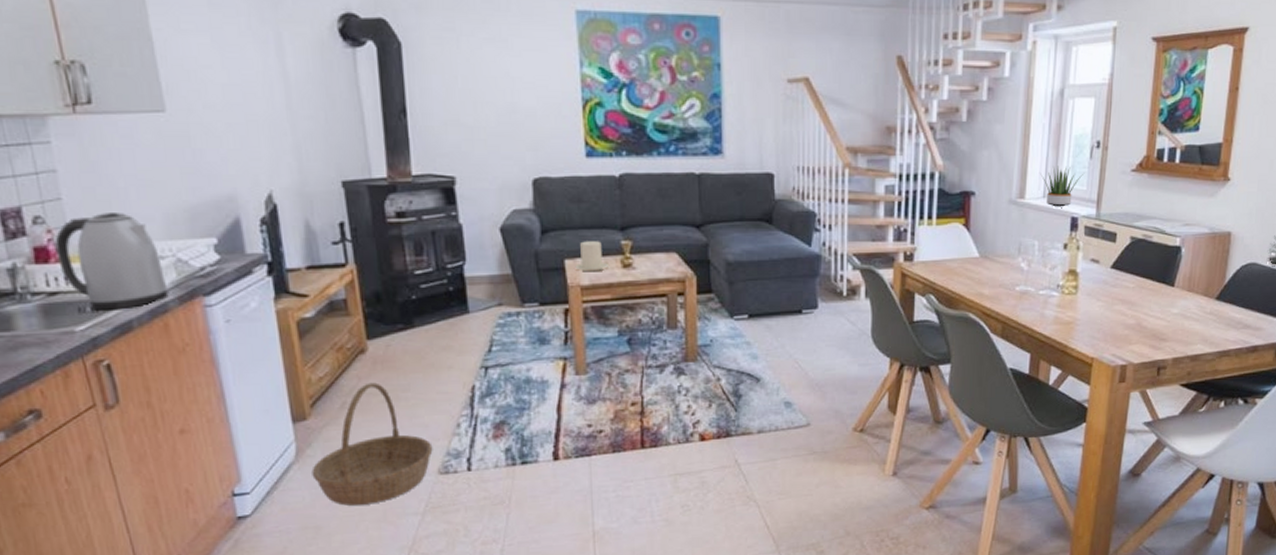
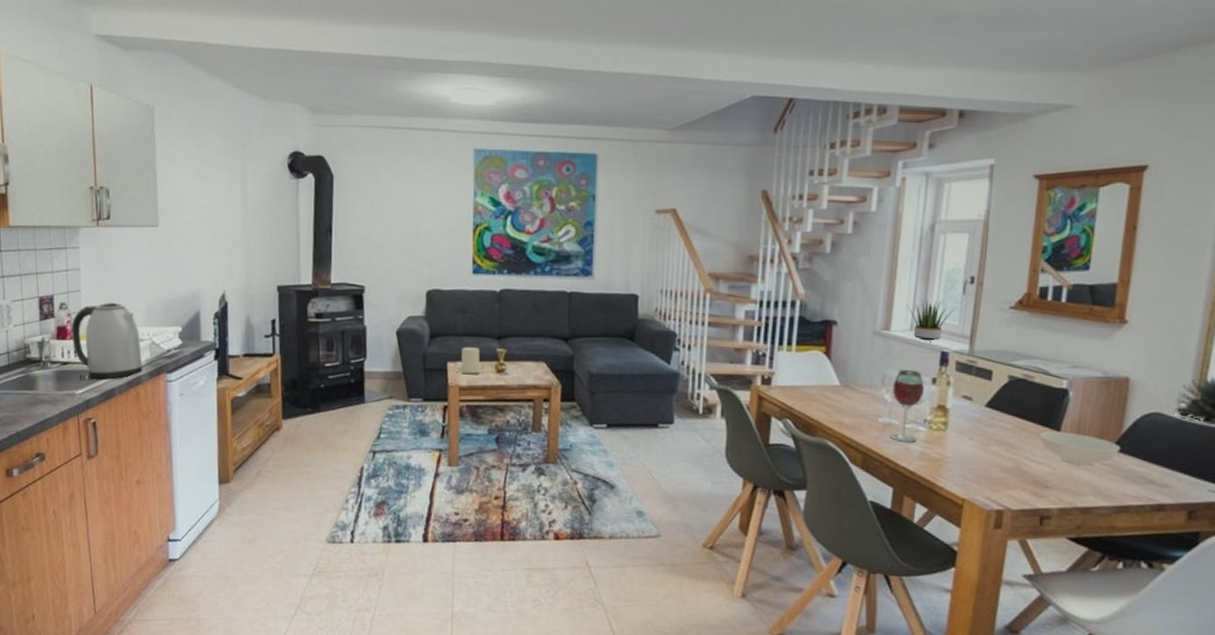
basket: present [311,382,433,506] -> none [228,456,325,563]
wineglass: none [1027,236,1057,308] -> present [890,369,924,443]
bowl: none [1157,286,1224,316] -> present [1039,431,1121,465]

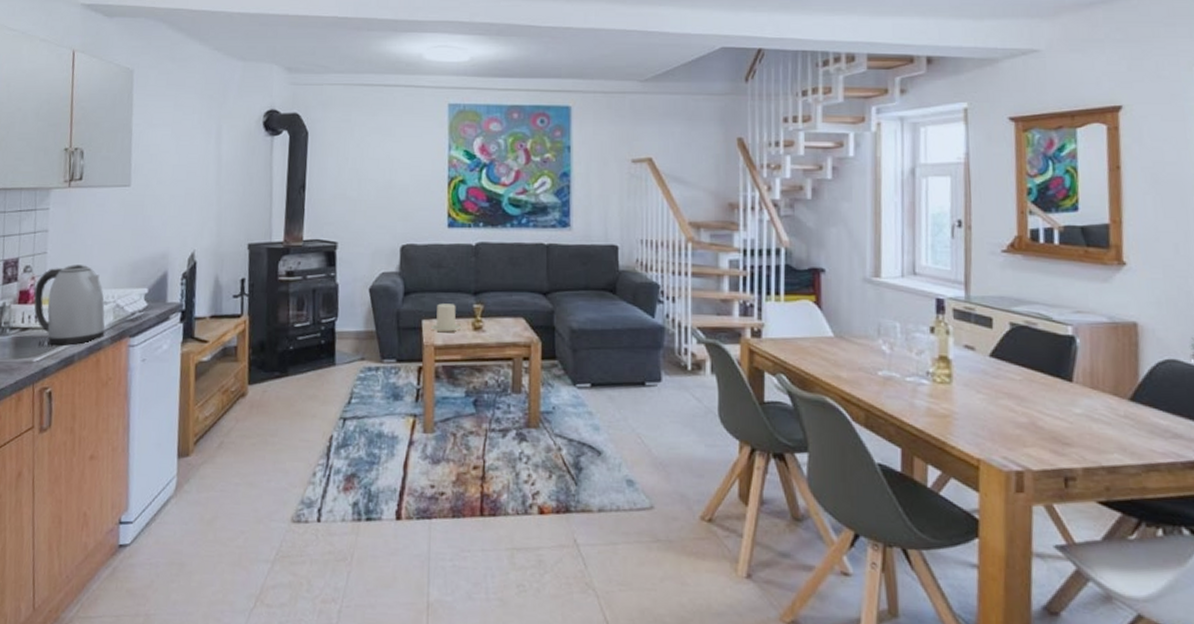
wineglass: present [890,369,924,443] -> none [889,318,923,398]
potted plant: present [907,299,957,341] -> none [896,244,947,288]
bowl: present [1039,431,1121,465] -> none [1051,381,1140,419]

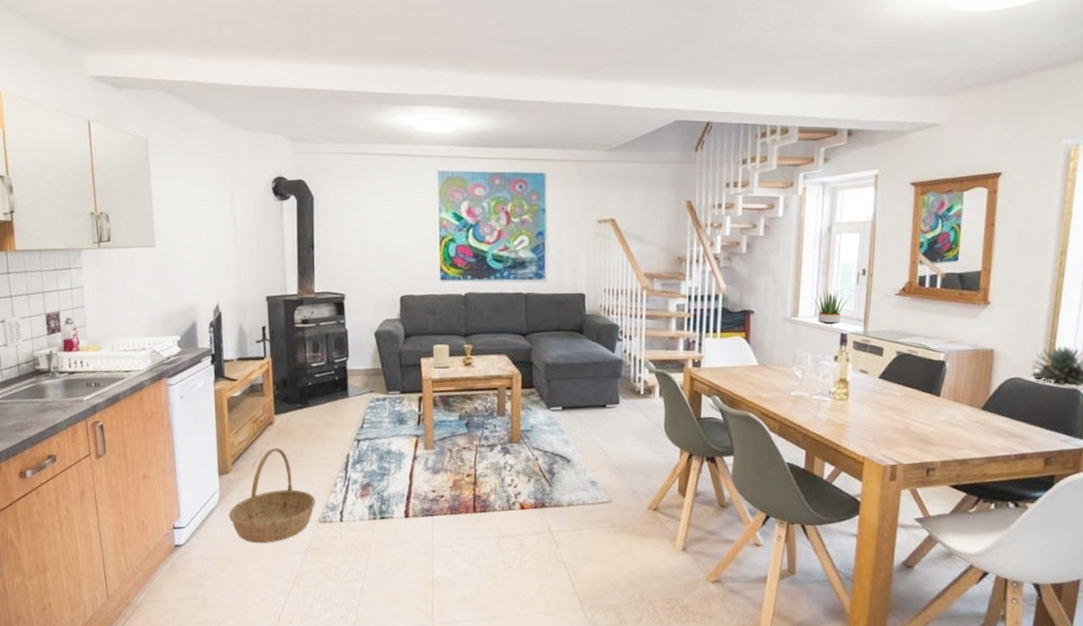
kettle: present [34,265,105,345] -> none [77,317,145,386]
basket: none [185,425,290,547] -> present [229,448,316,543]
potted plant: none [896,244,947,288] -> present [812,290,852,325]

